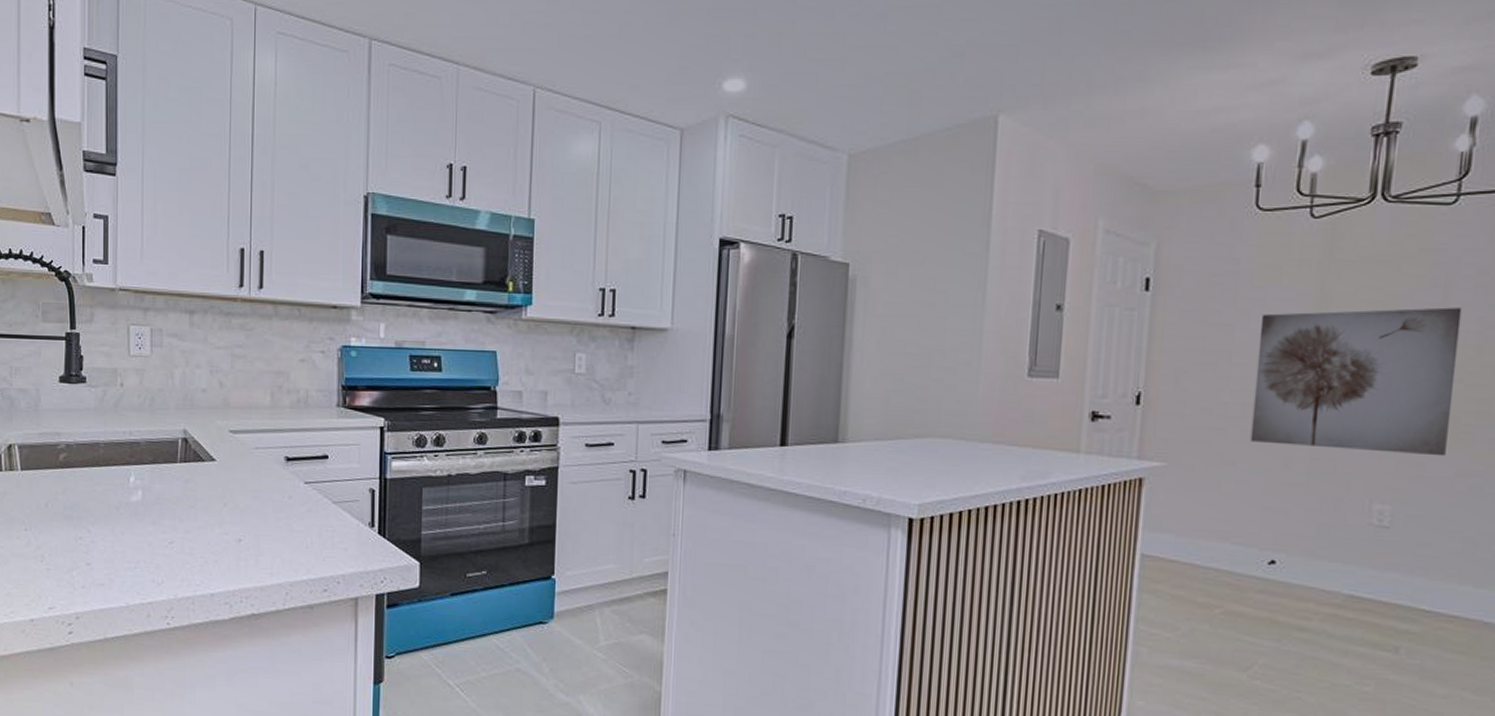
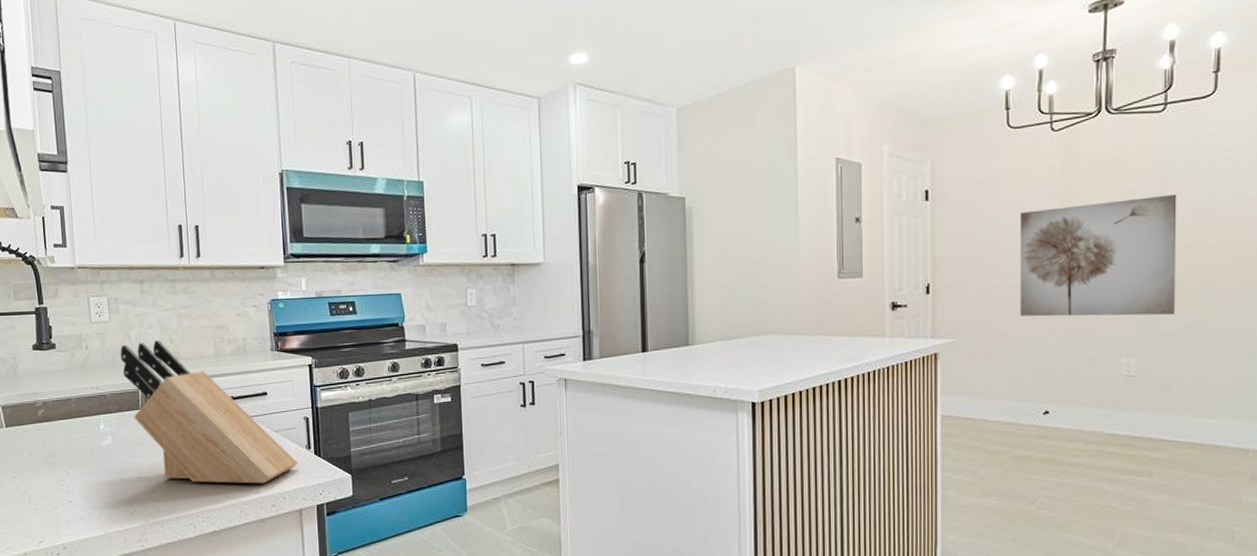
knife block: none [160,383,358,564] -> present [120,341,298,484]

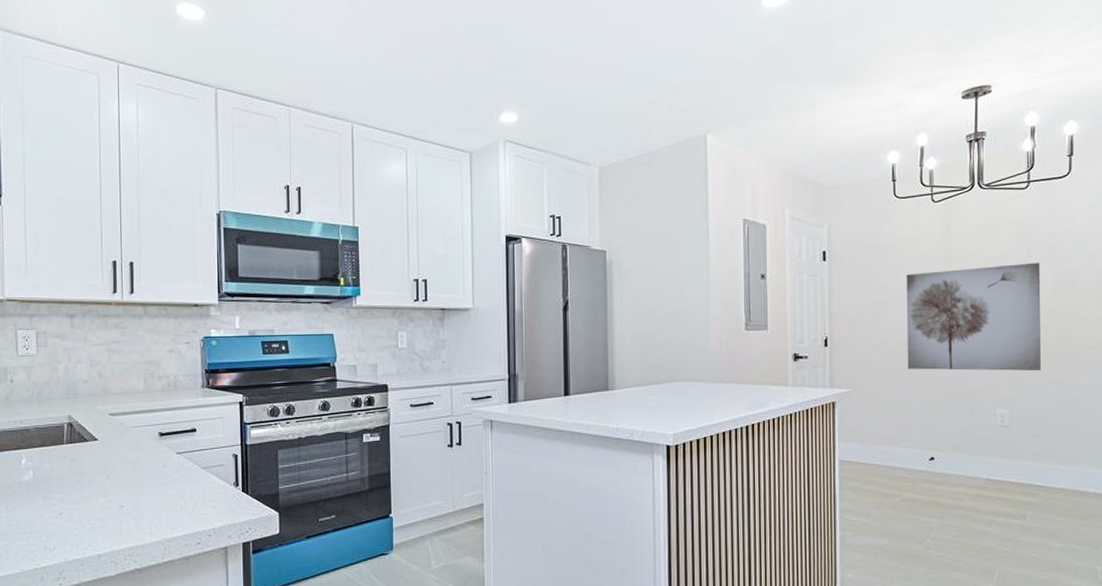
knife block: present [120,341,298,484] -> none [46,375,226,521]

